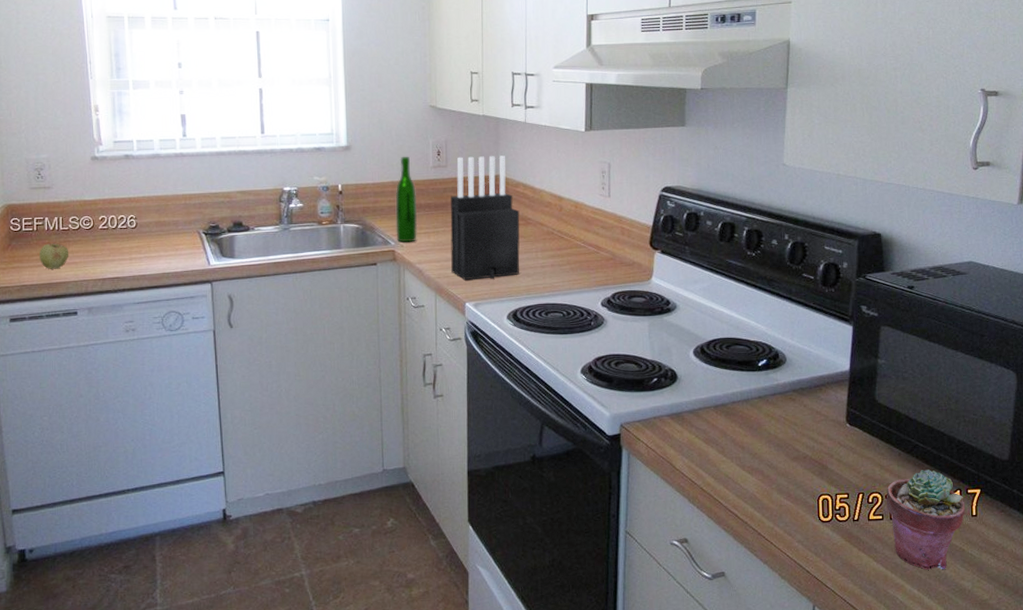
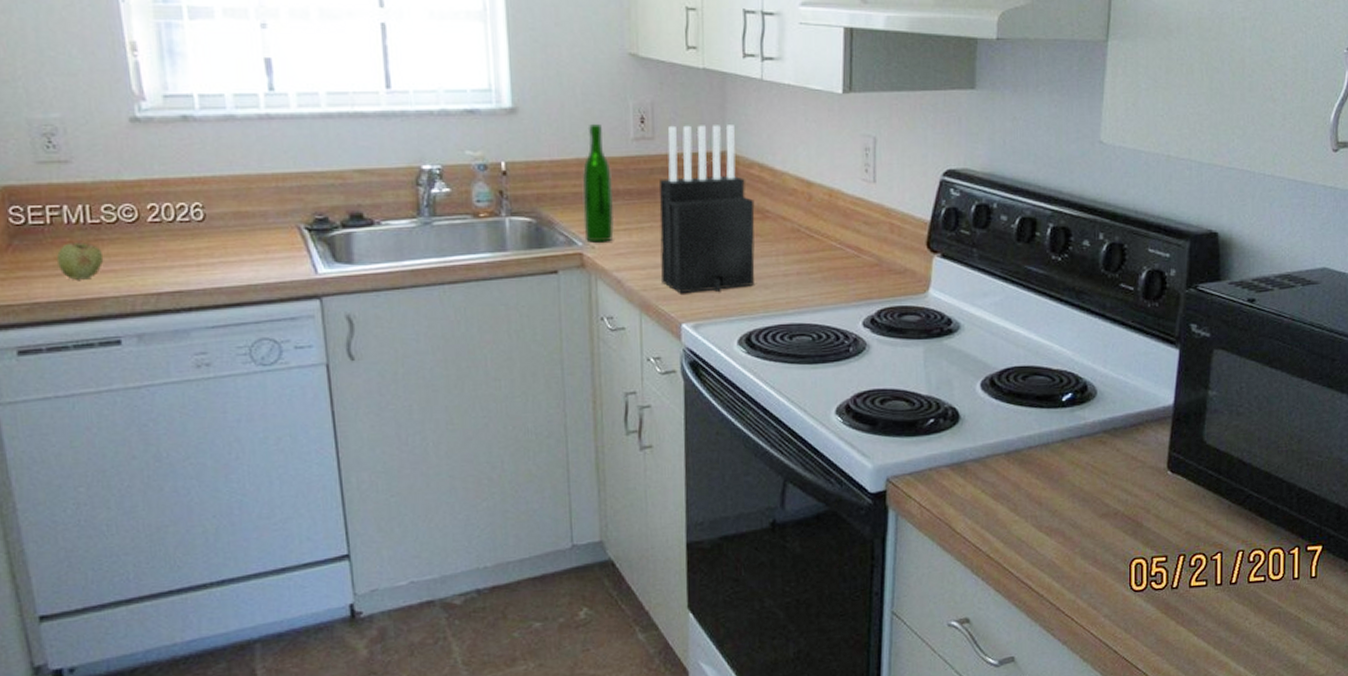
potted succulent: present [886,470,966,570] -> none [1211,524,1304,644]

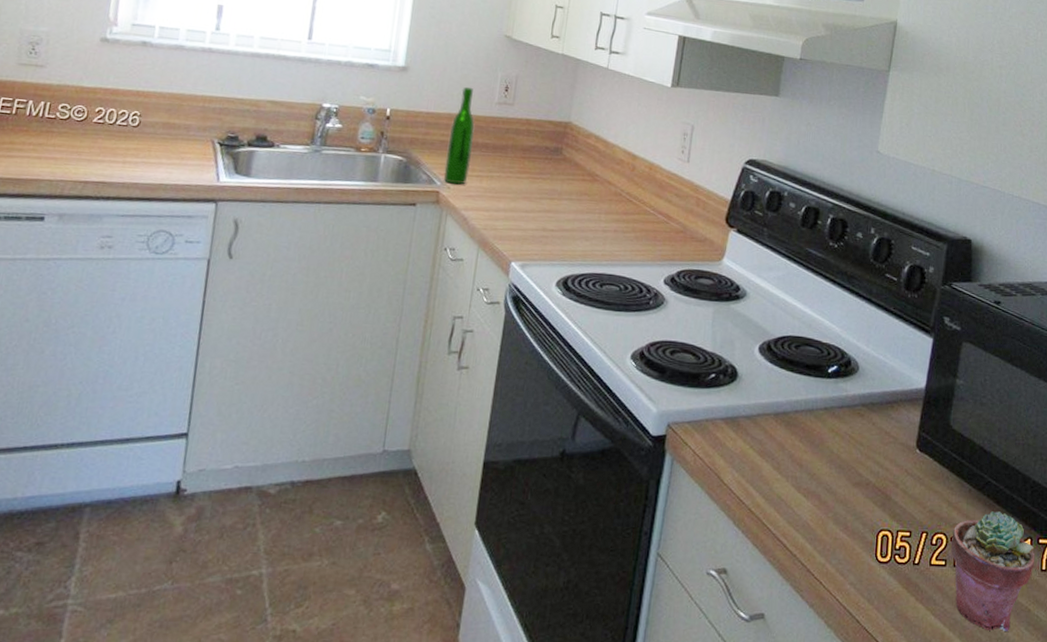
apple: present [57,241,104,280] -> none [11,130,50,163]
knife block: present [659,125,755,294] -> none [500,96,588,238]
potted succulent: none [1211,524,1304,644] -> present [950,511,1035,631]

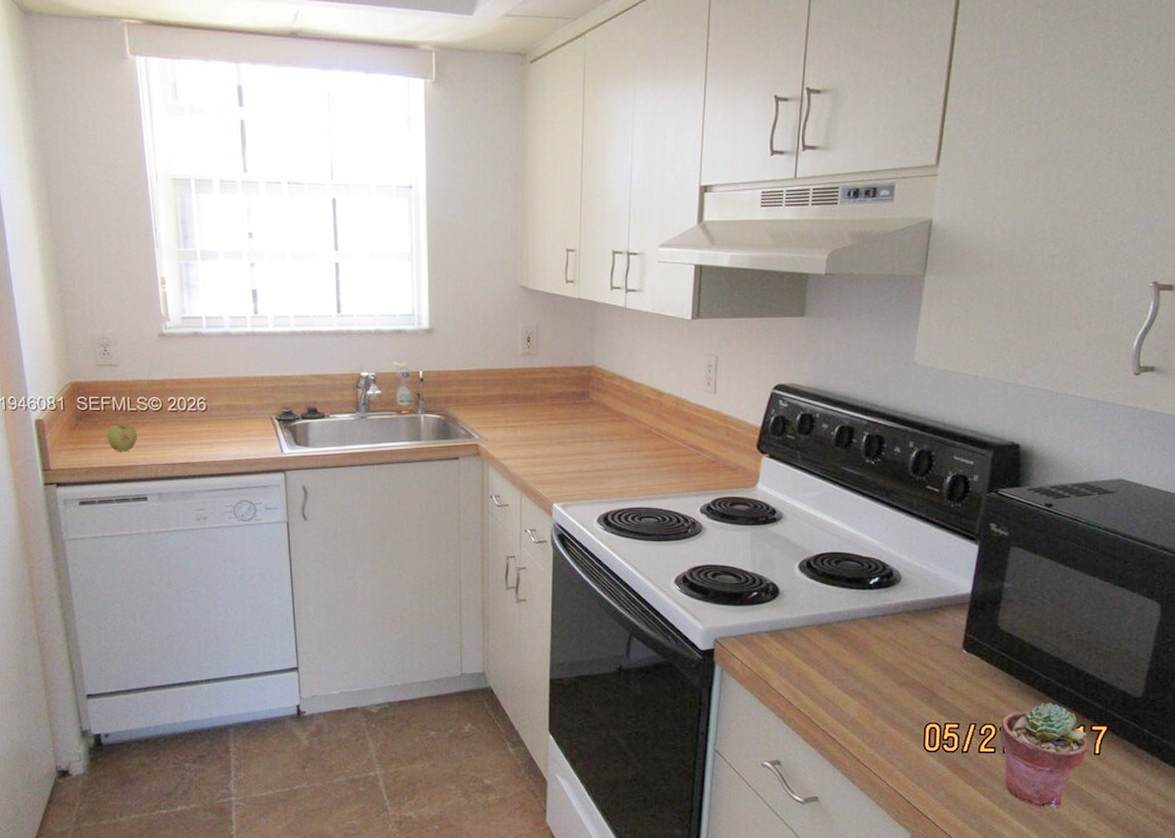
apple: none [11,130,50,163] -> present [107,423,138,452]
wine bottle: present [443,86,475,185] -> none [480,341,504,437]

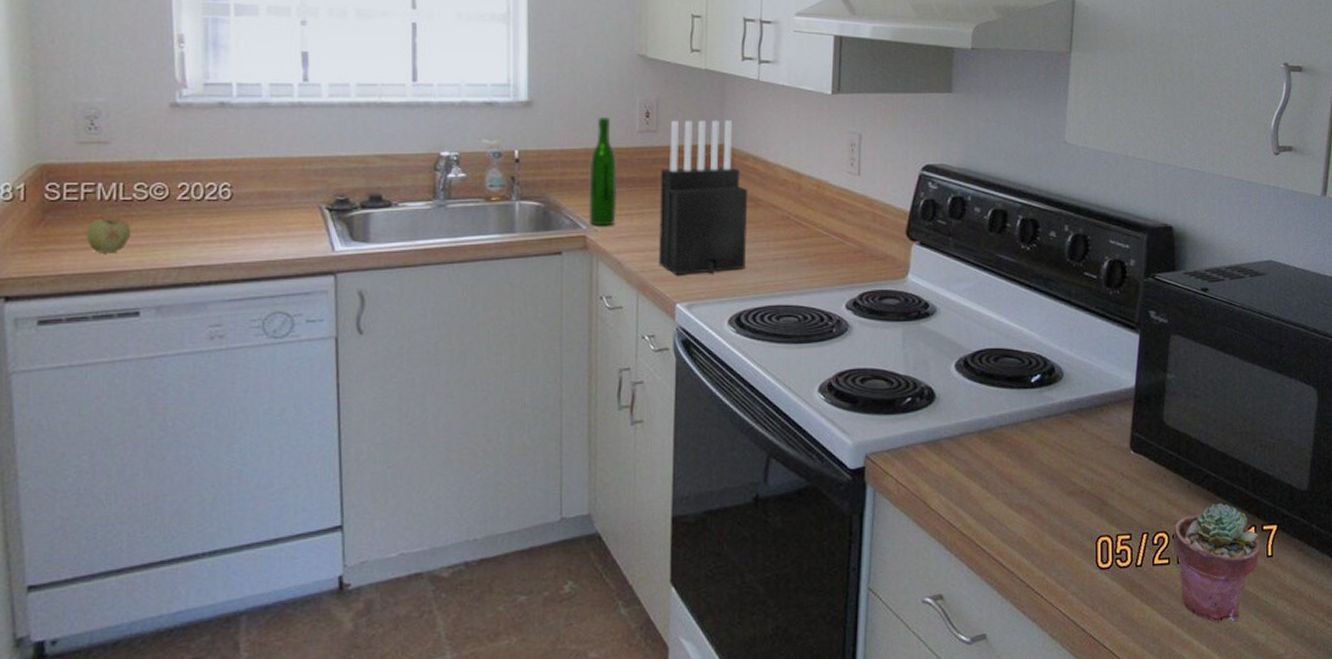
wine bottle: none [480,341,504,437] -> present [588,116,618,228]
knife block: none [539,344,615,480] -> present [659,120,748,276]

